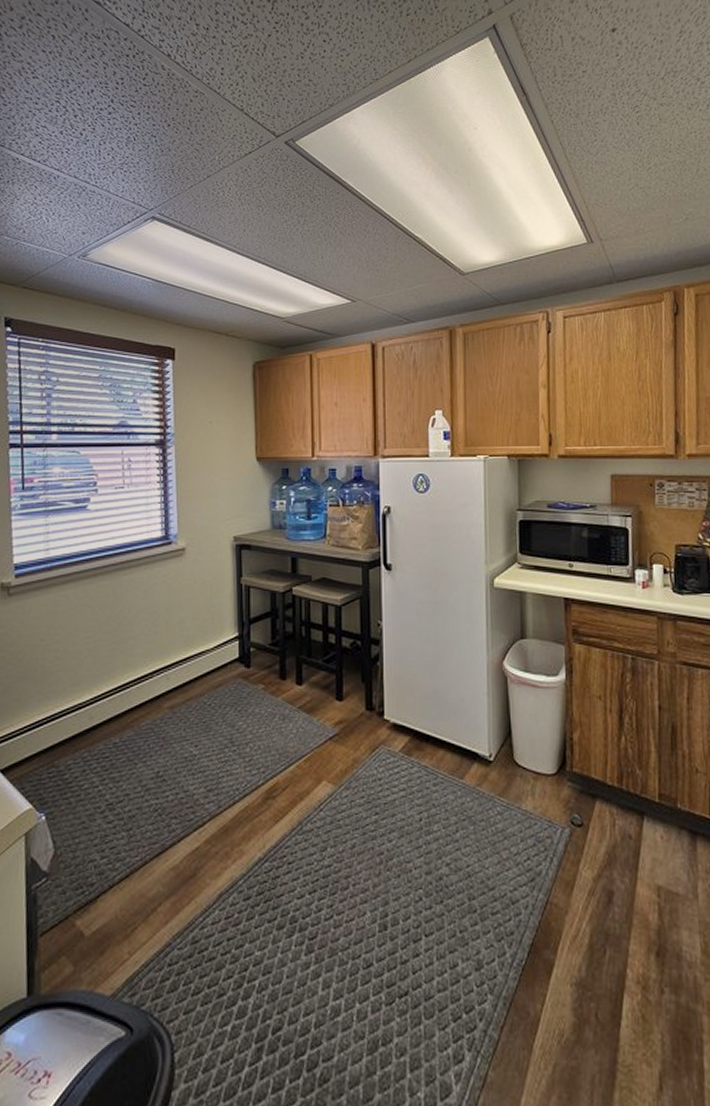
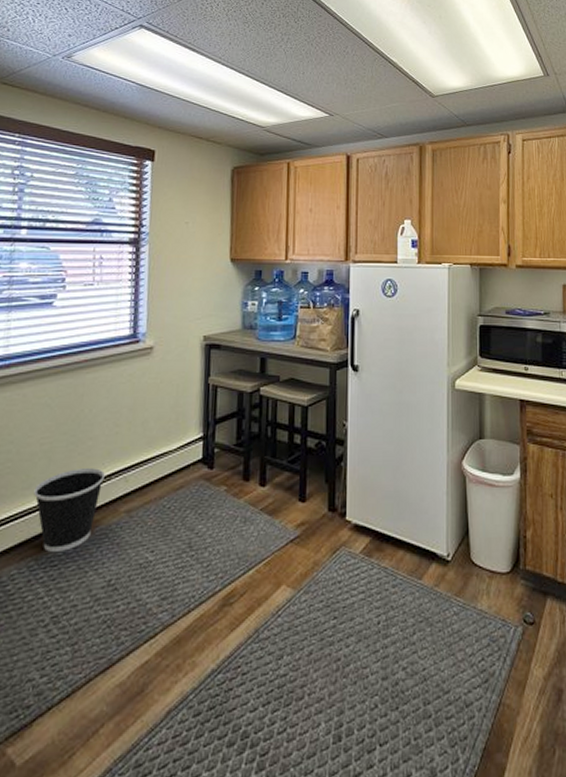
wastebasket: none [82,666,147,746] -> present [34,468,105,553]

